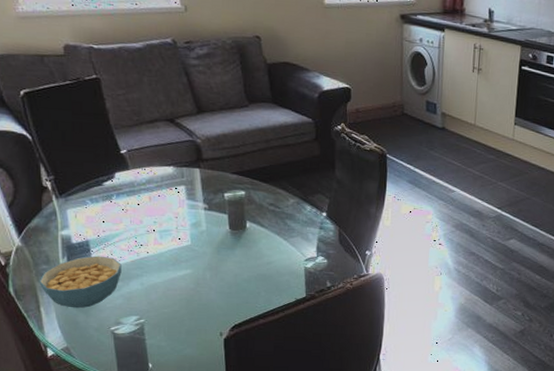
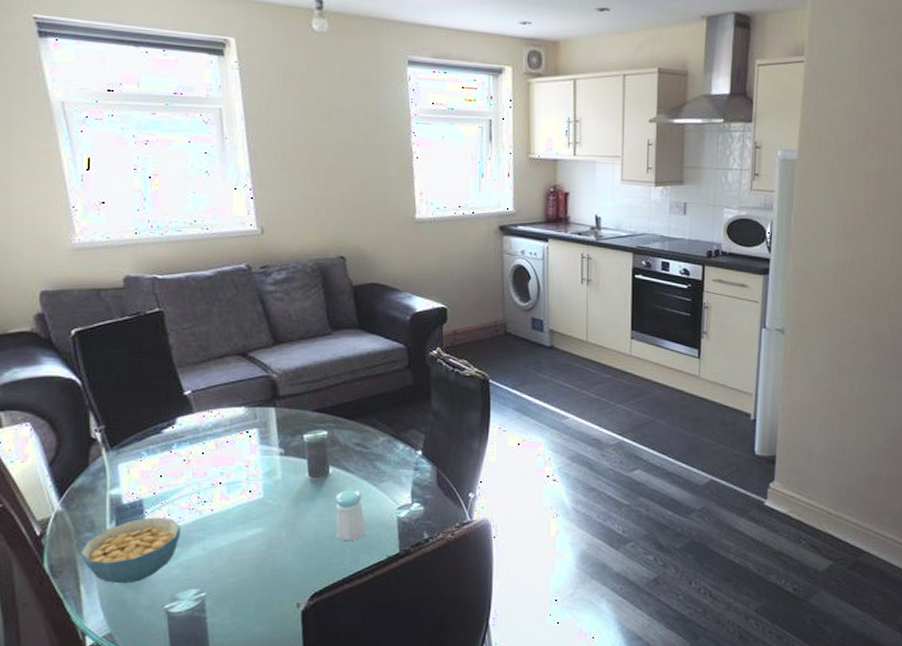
salt shaker: none [251,241,278,285] -> present [335,489,366,542]

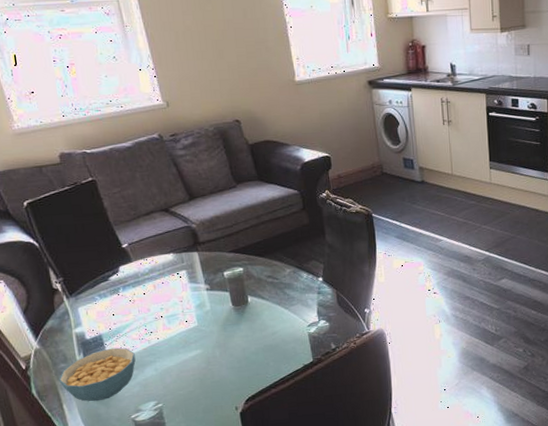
salt shaker: present [335,489,366,542] -> none [255,313,284,356]

